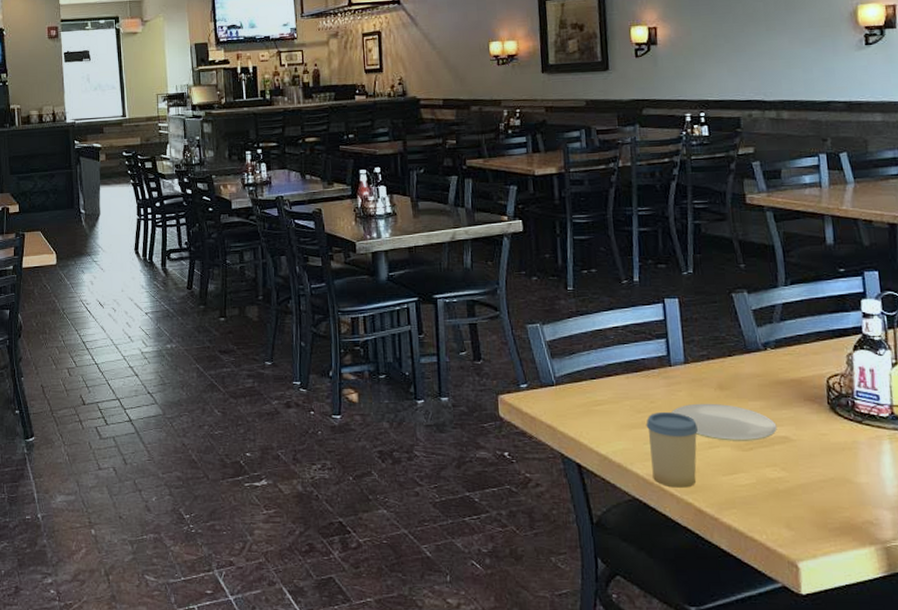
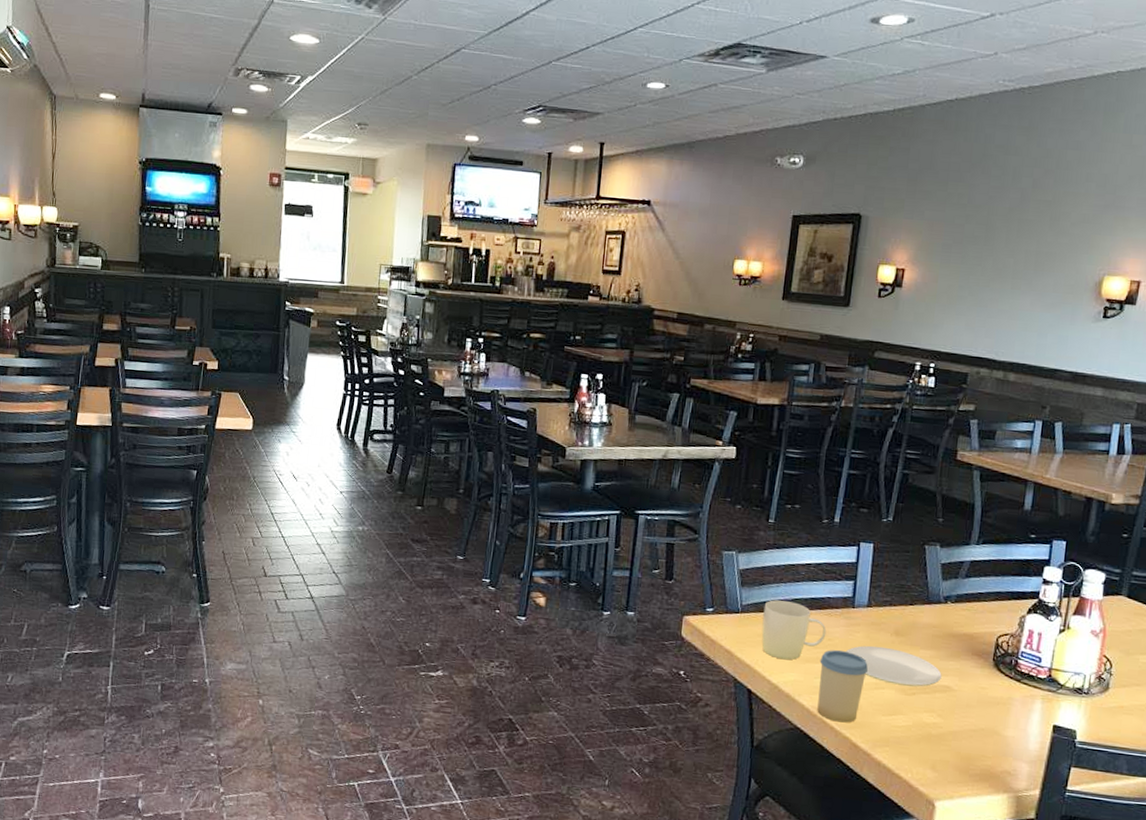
mug: none [578,368,648,429] -> present [761,600,827,660]

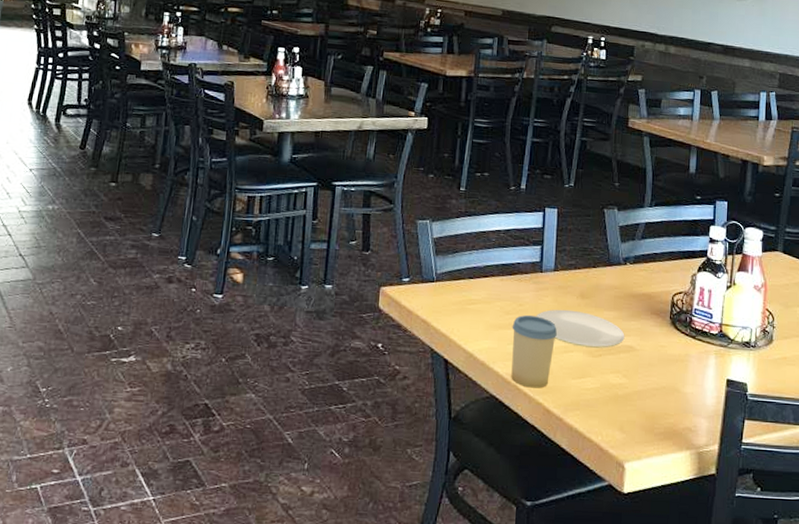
mug: present [761,600,827,660] -> none [456,267,517,328]

